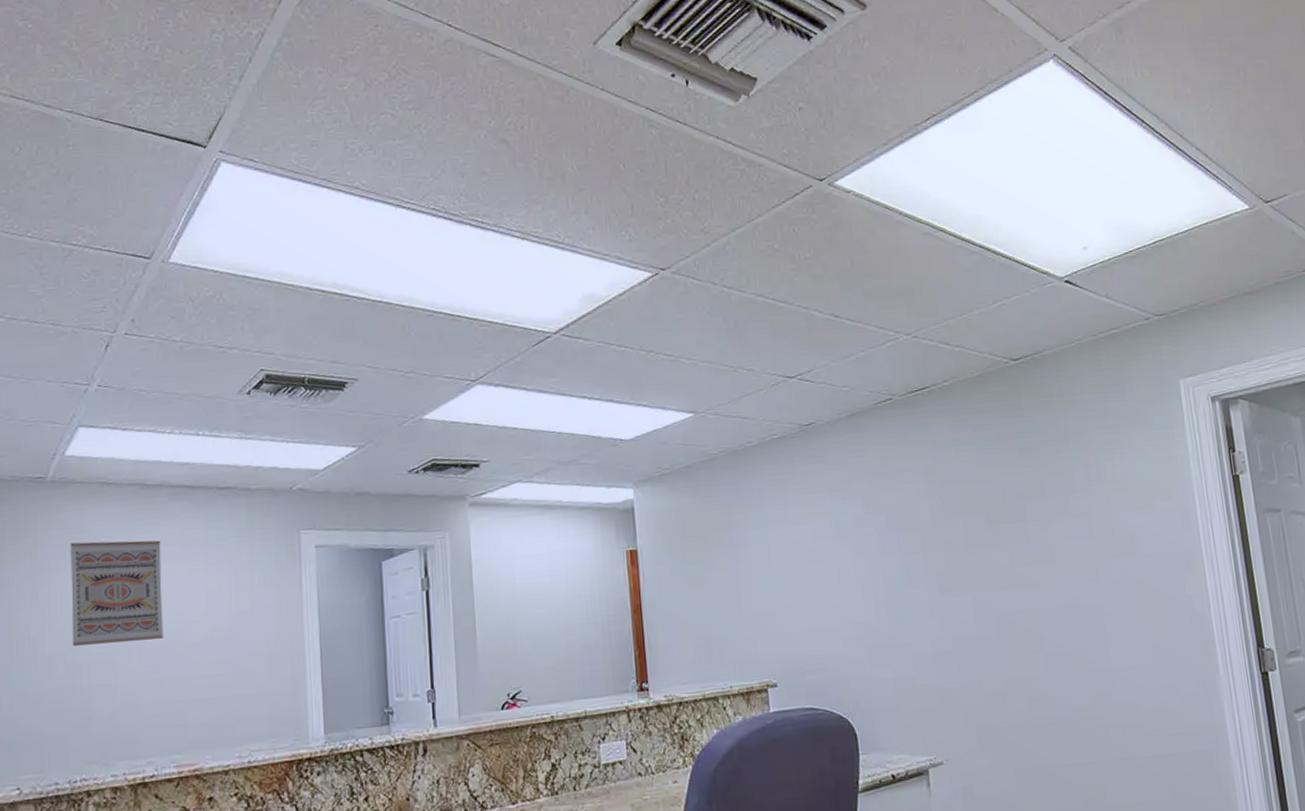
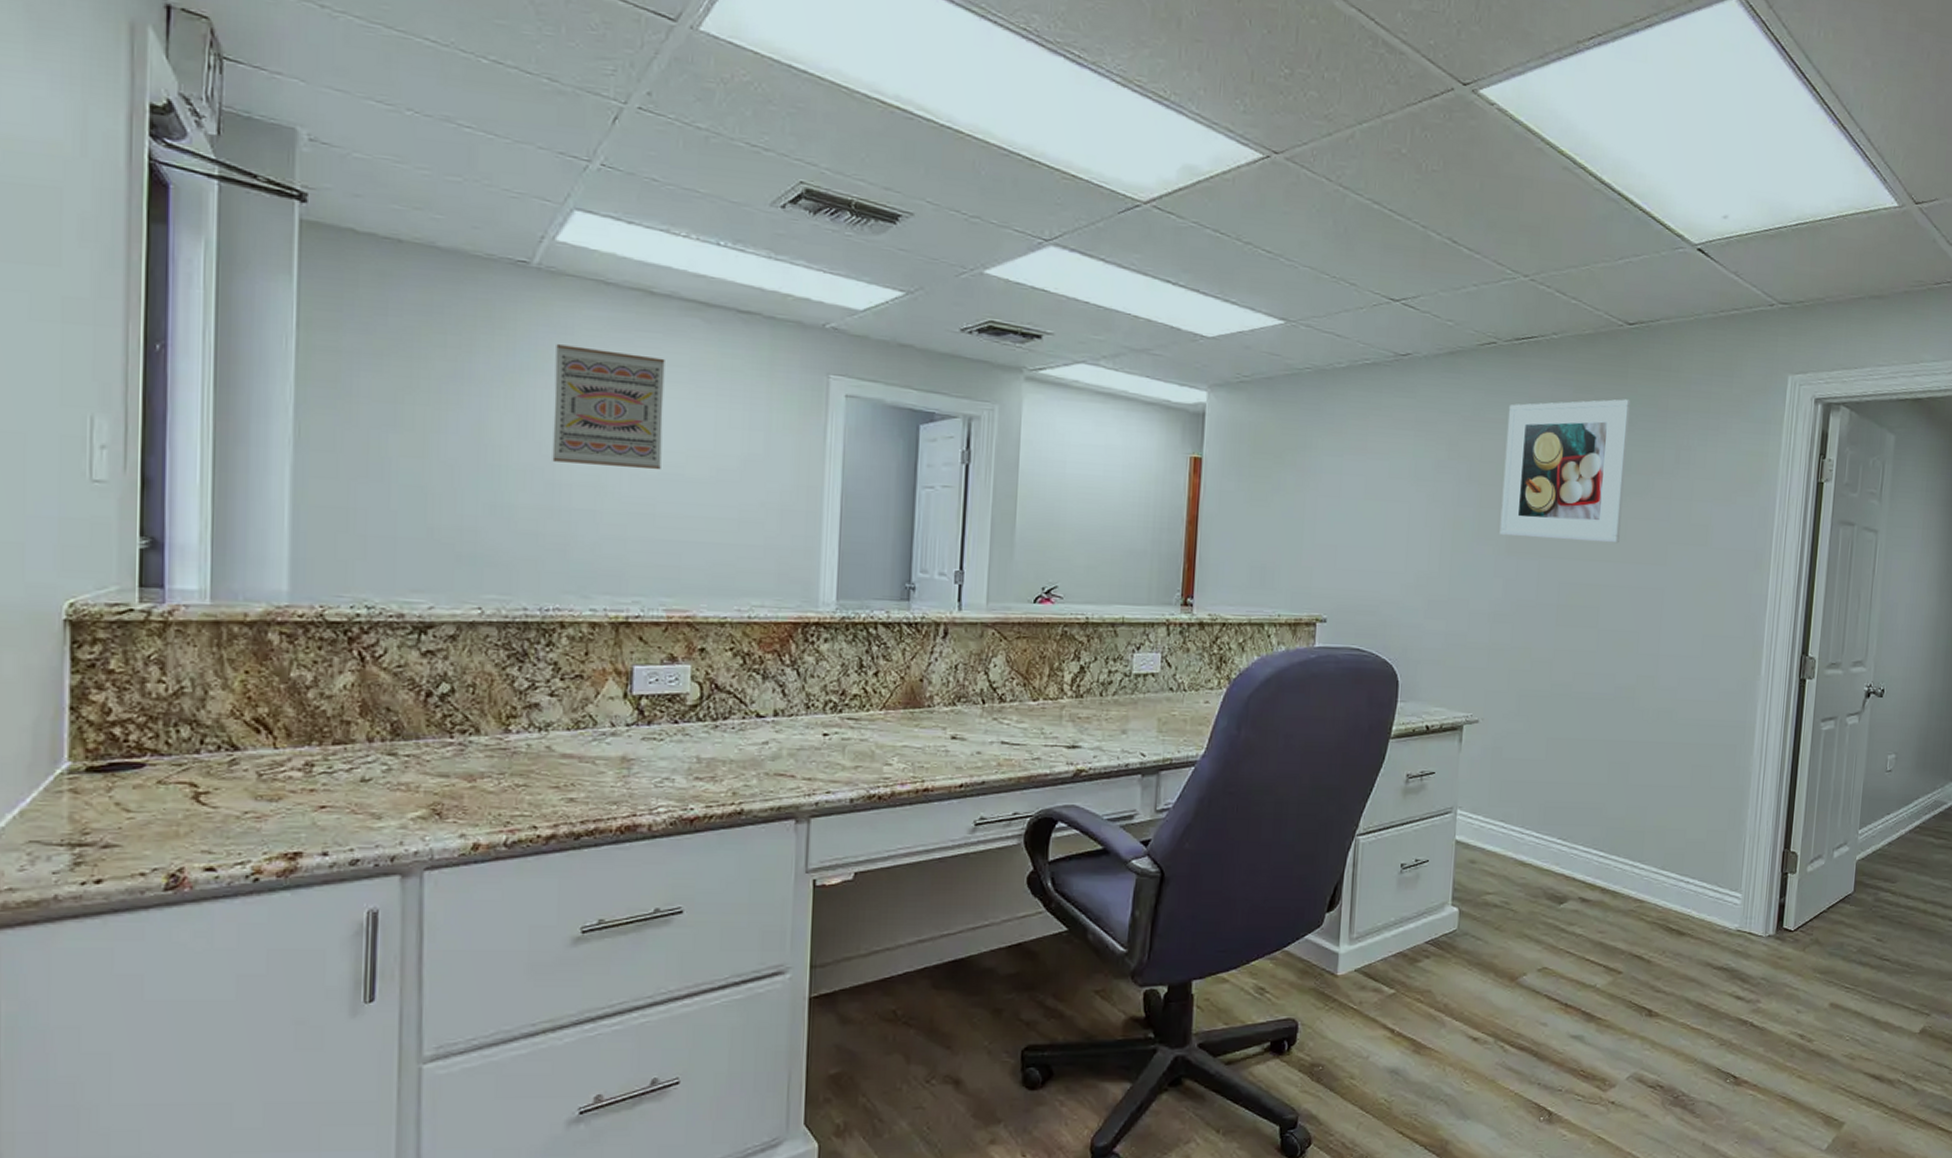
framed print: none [915,429,1048,577] -> present [1499,399,1630,543]

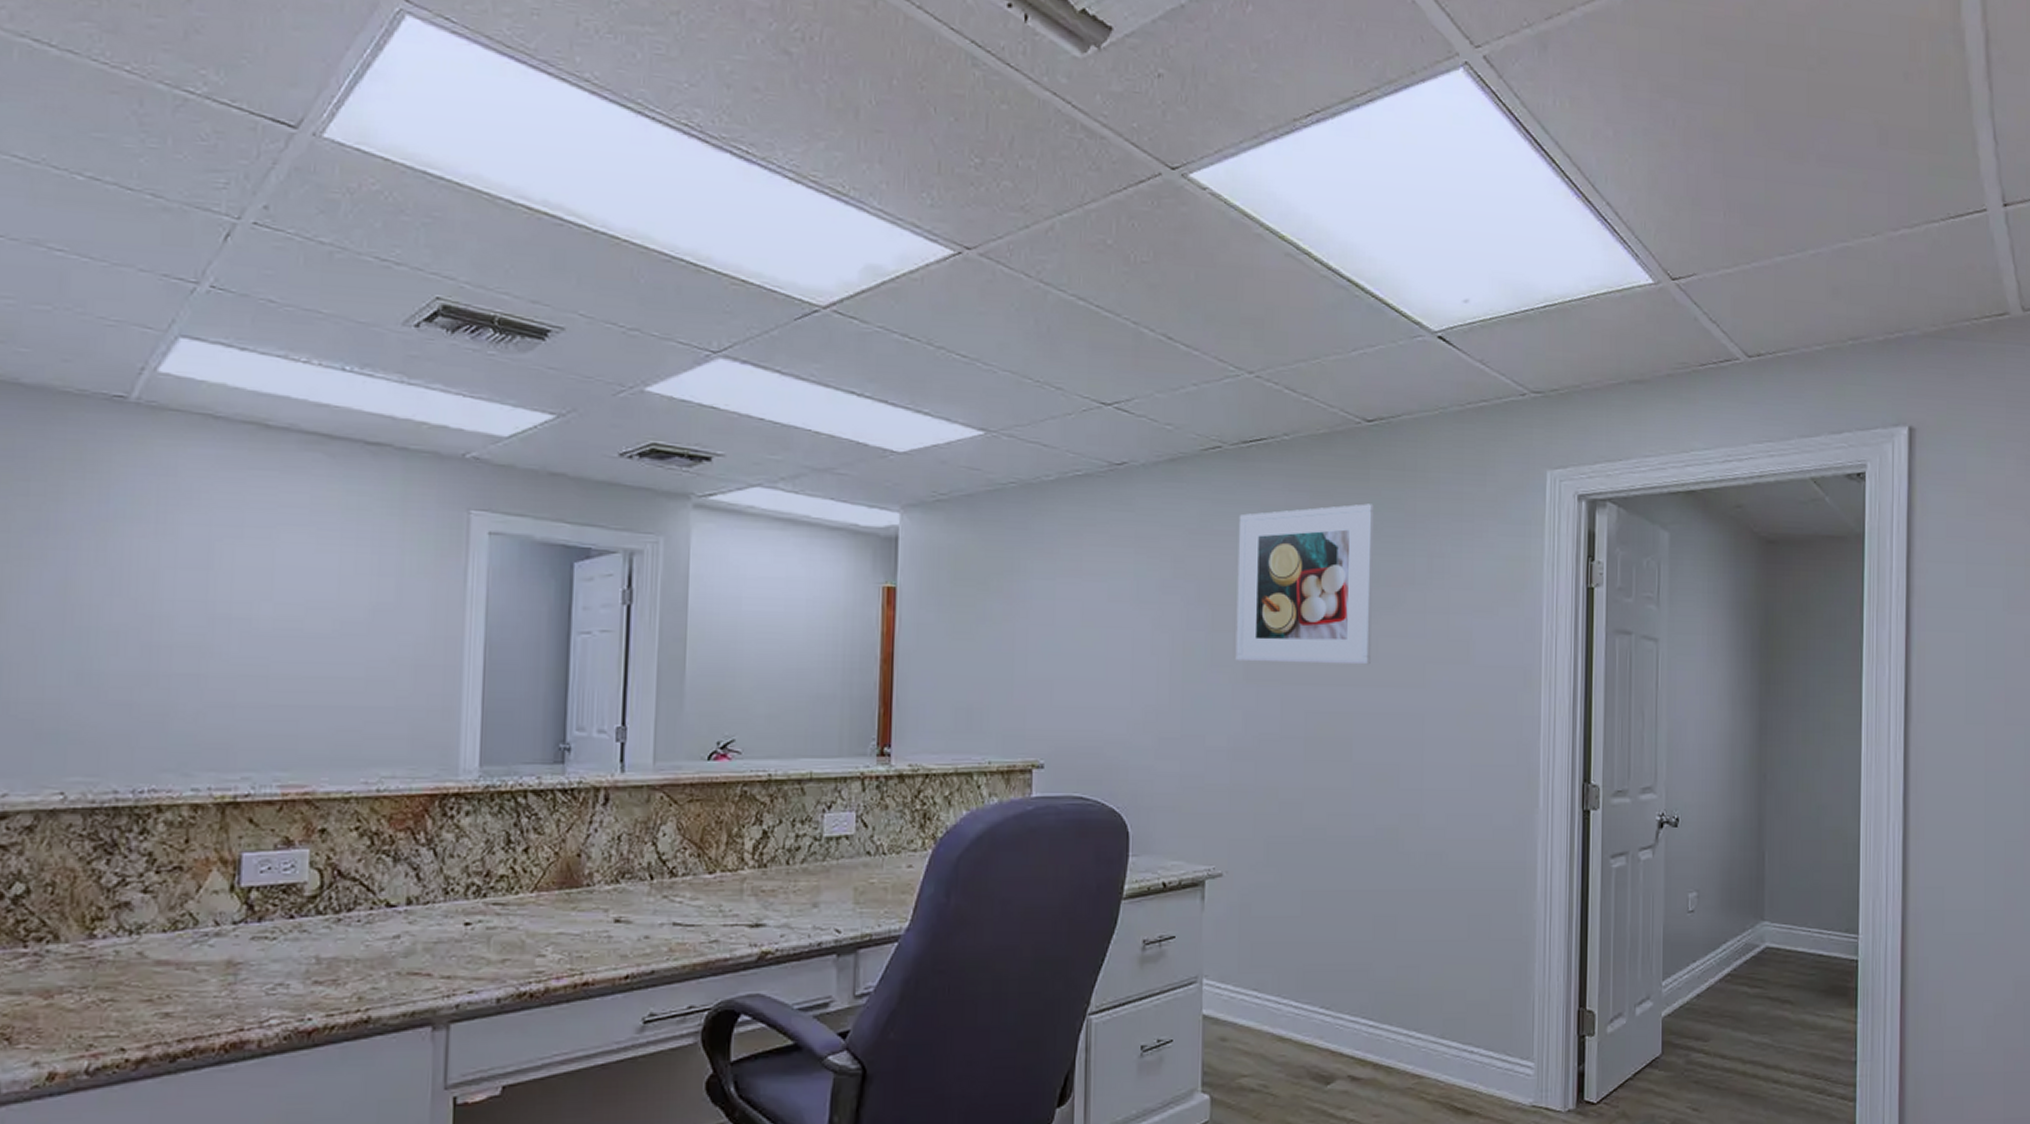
wall art: present [552,344,665,470] -> none [150,488,282,626]

